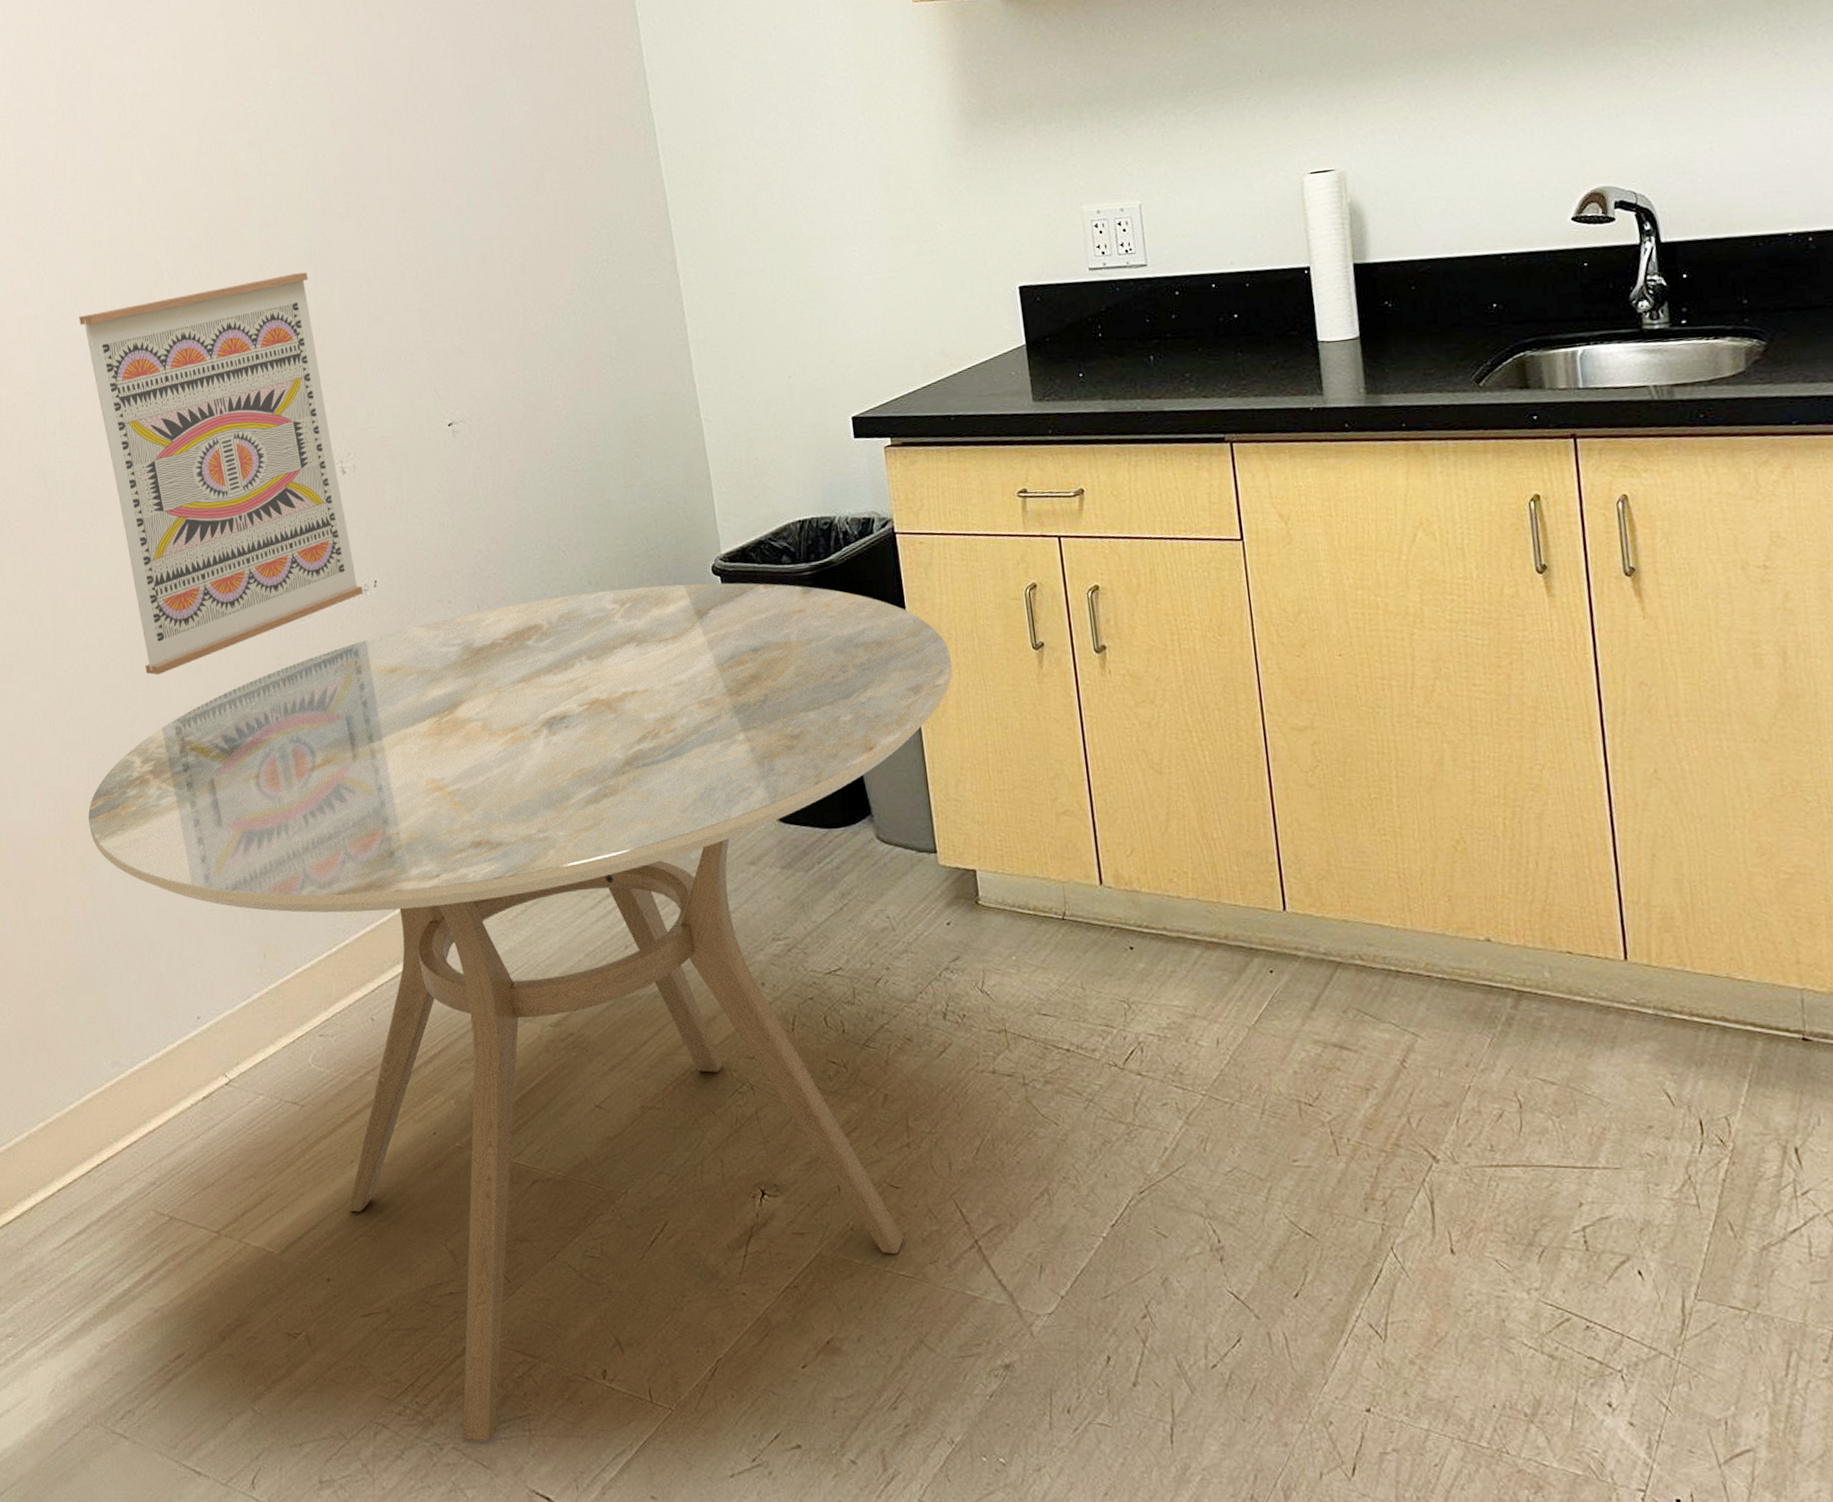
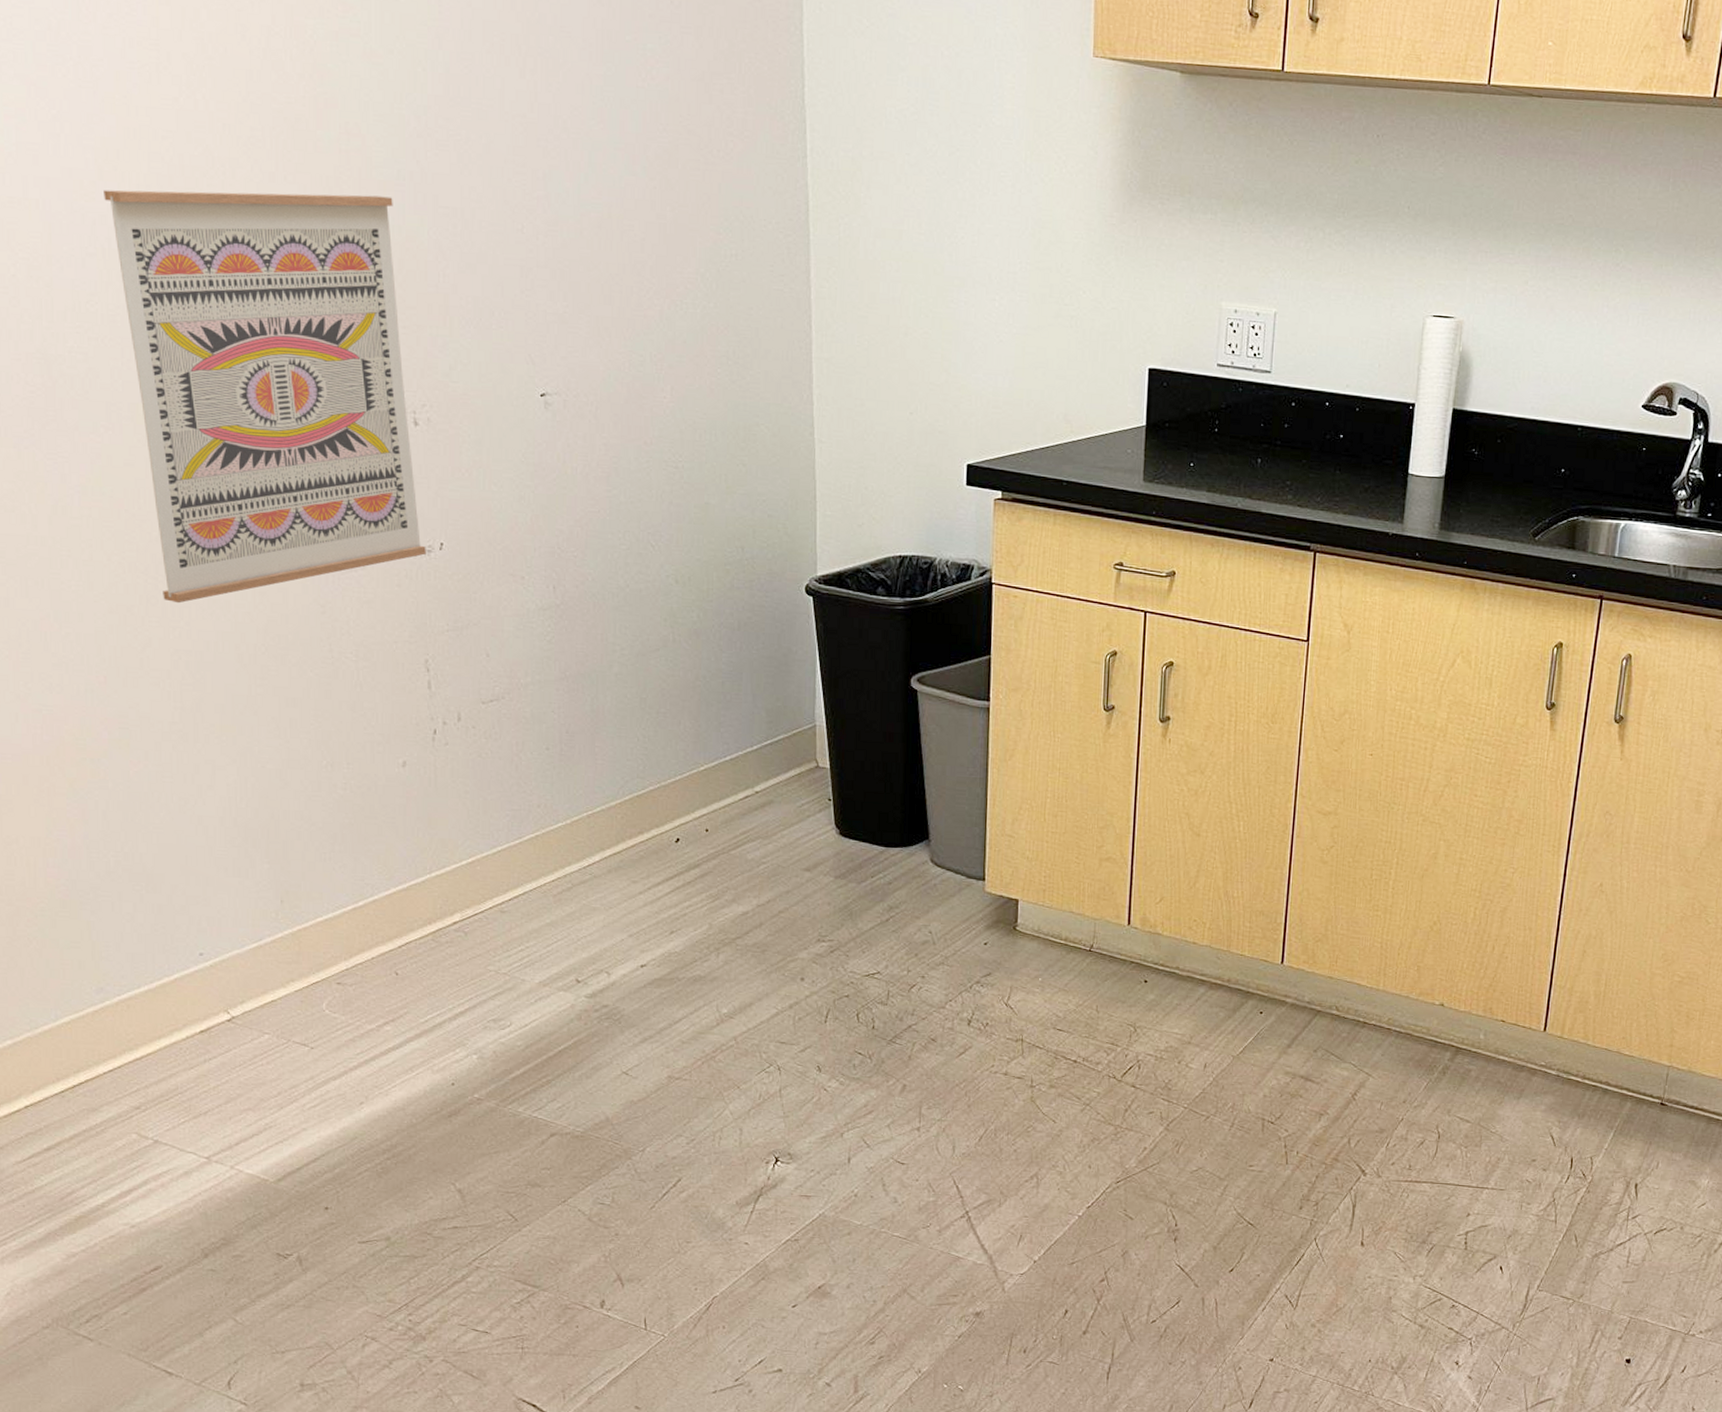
dining table: present [88,582,953,1443] -> none [82,590,1027,1357]

